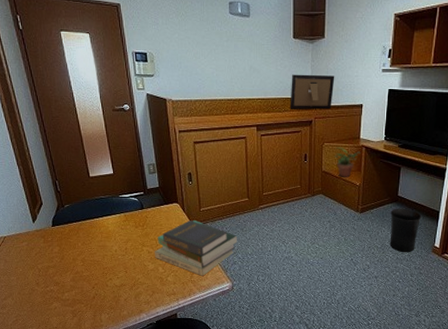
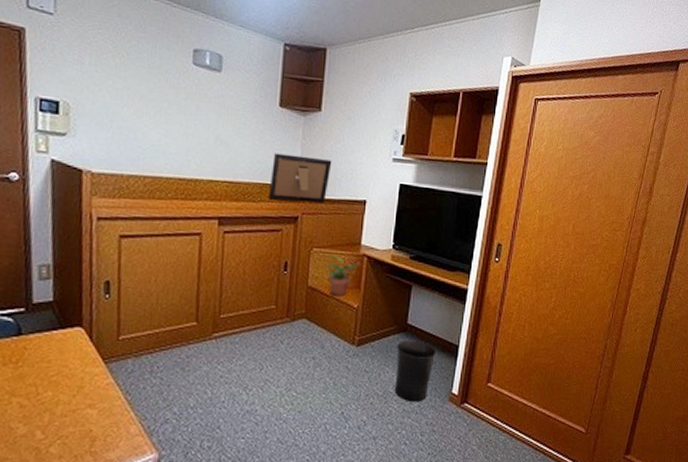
books: present [154,220,238,276] -> none [30,354,175,443]

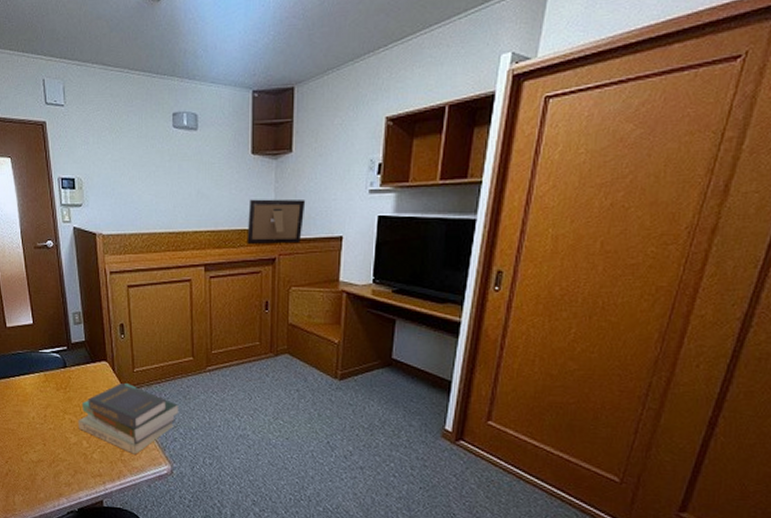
books: none [30,354,175,443] -> present [77,383,179,455]
potted plant: present [325,254,360,298] -> none [304,292,339,334]
waste bin: present [394,340,437,401] -> none [380,375,426,436]

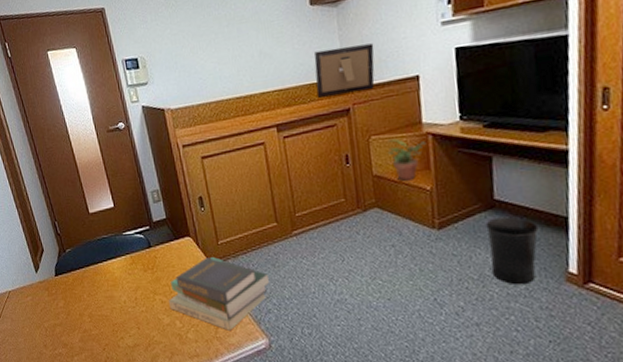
potted plant: none [304,292,339,334] -> present [387,138,425,182]
waste bin: none [380,375,426,436] -> present [485,216,539,284]

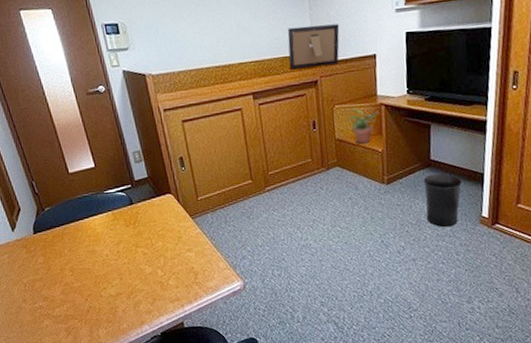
books: present [168,257,270,331] -> none [150,212,245,276]

